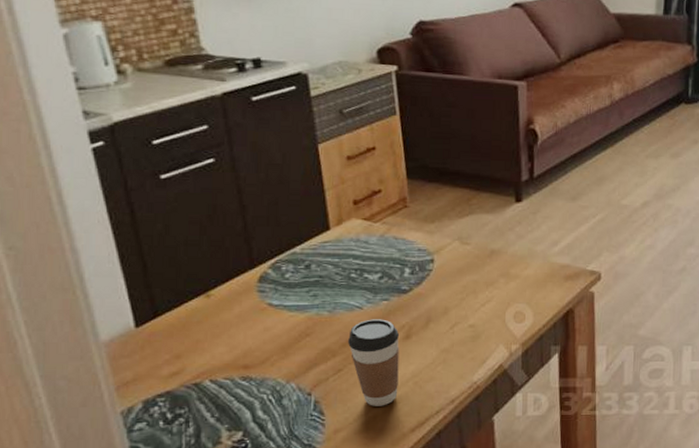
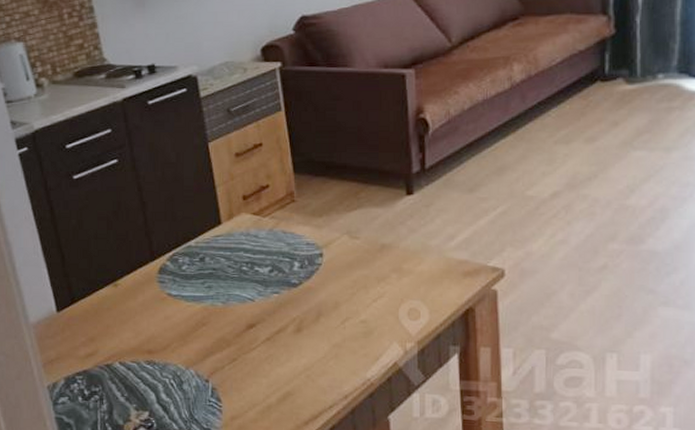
coffee cup: present [348,319,400,406] -> none [242,311,291,397]

